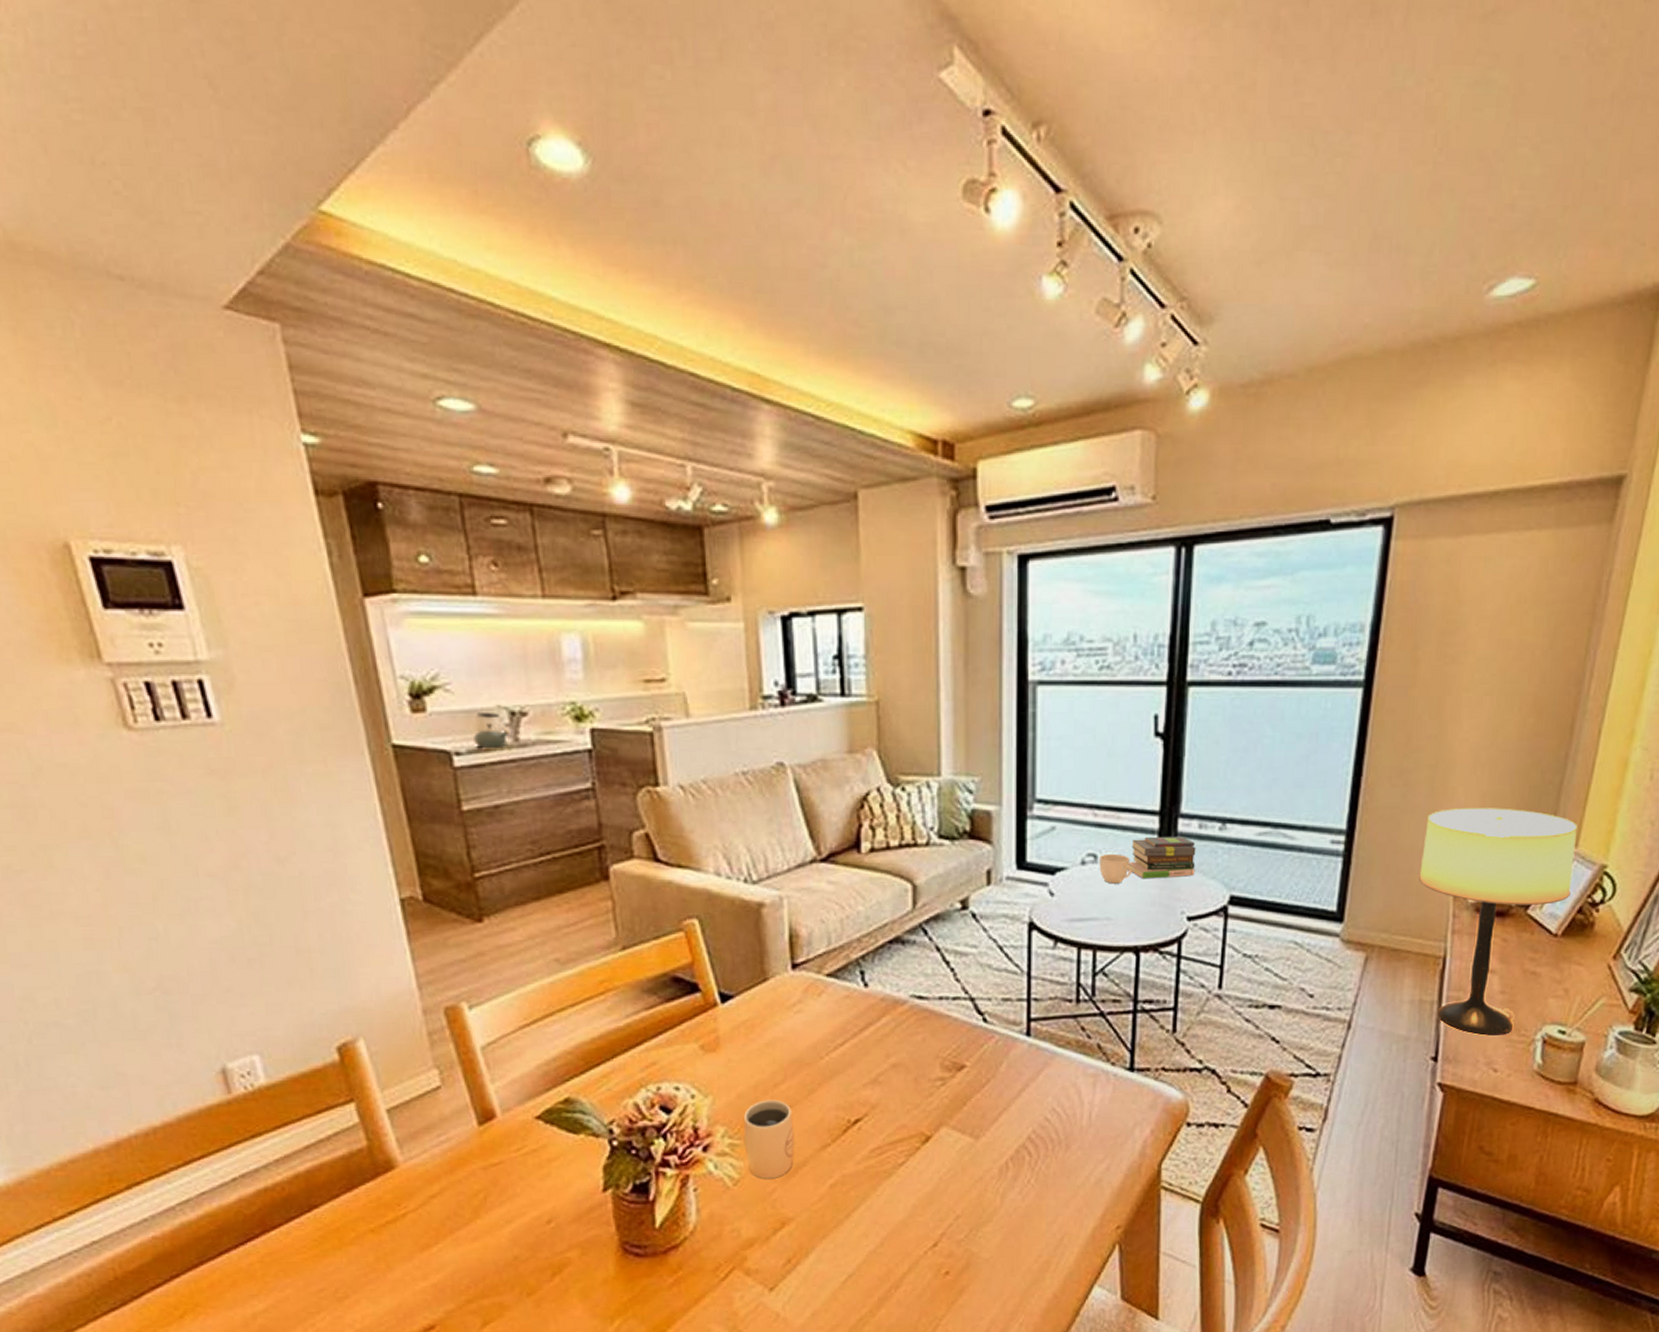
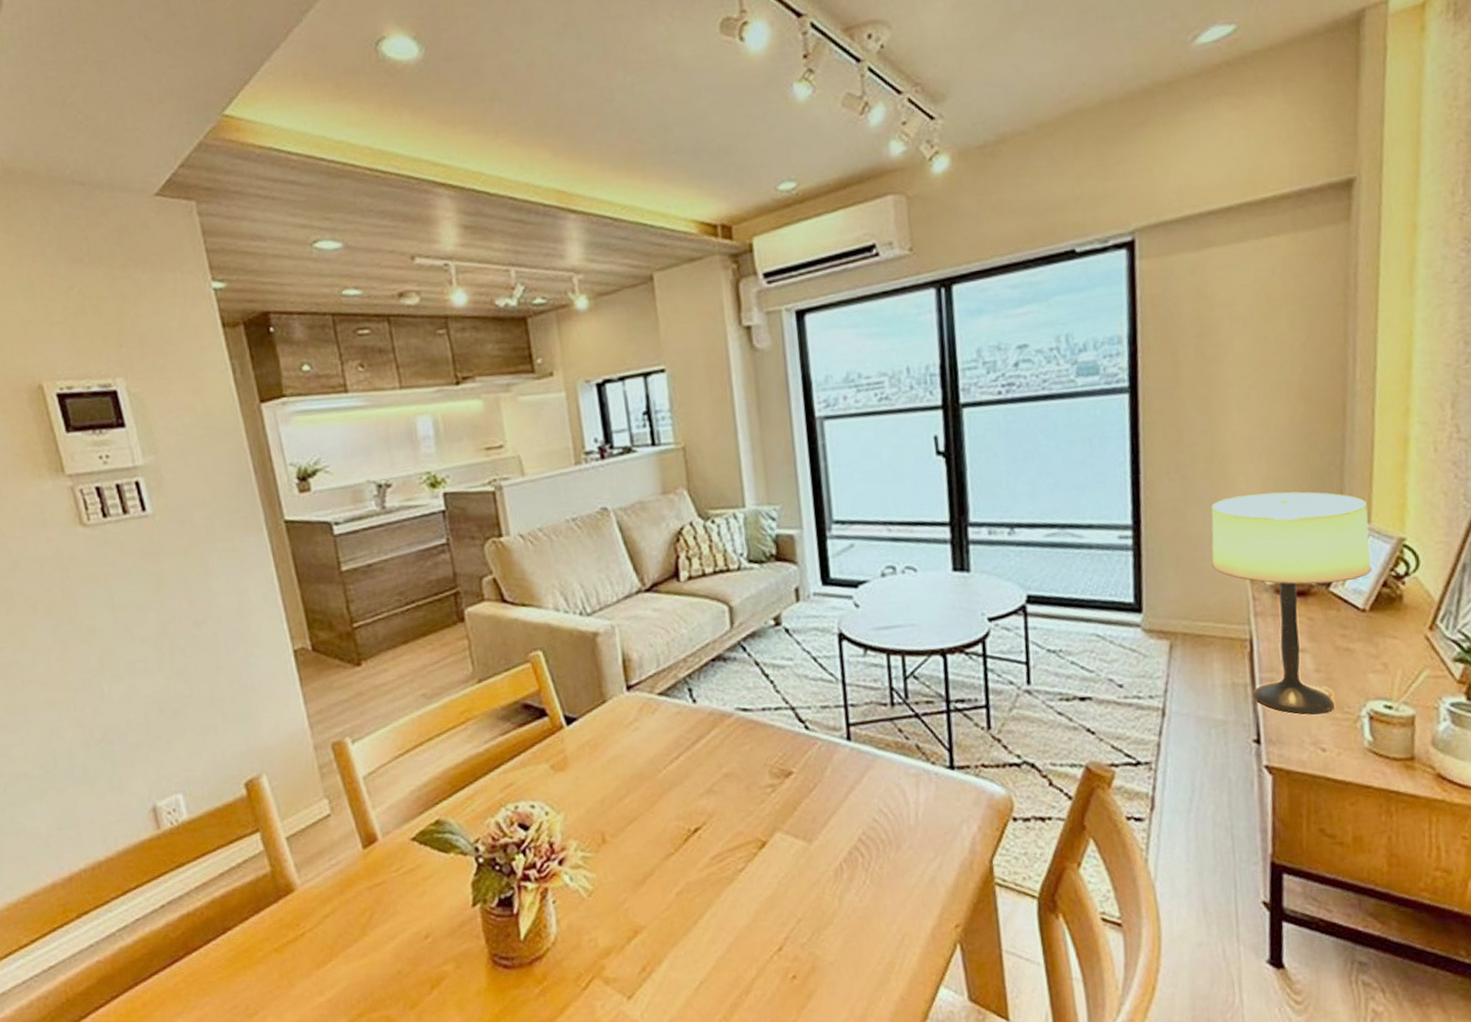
kettle: present [473,713,512,749] -> none [349,486,379,517]
mug: present [743,1099,795,1179] -> none [592,813,642,889]
cup: present [1099,853,1132,884] -> none [898,564,930,593]
books: present [1127,835,1196,879] -> none [925,543,990,586]

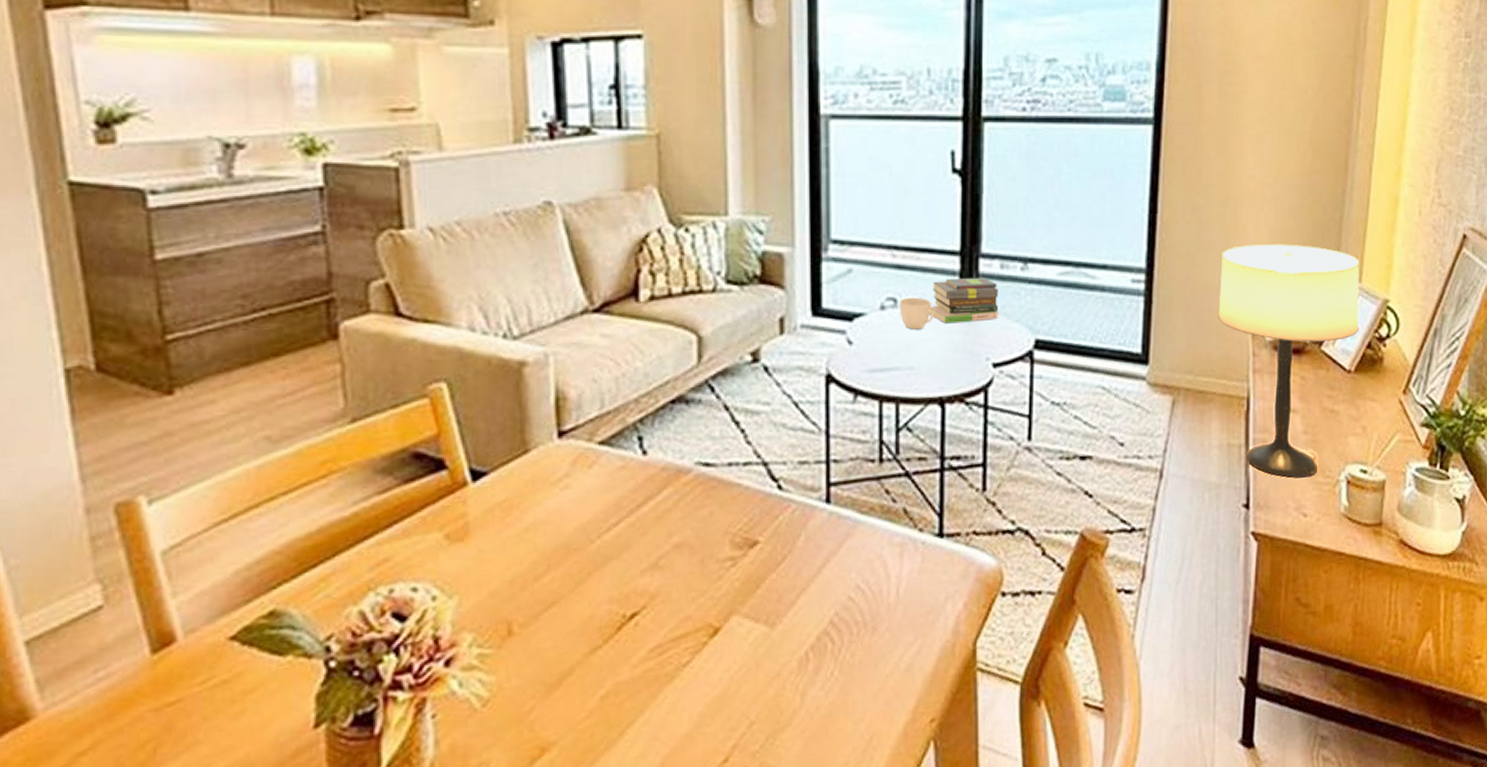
cup: none [898,564,930,593] -> present [900,297,934,330]
books: none [925,543,990,586] -> present [928,276,999,324]

